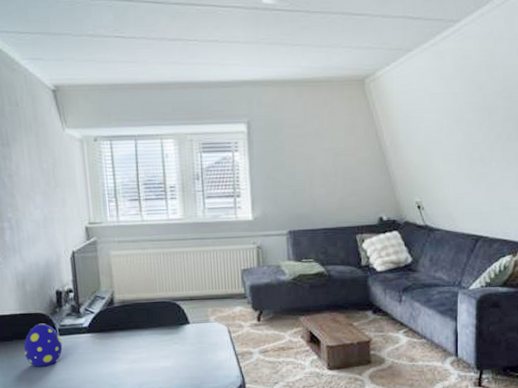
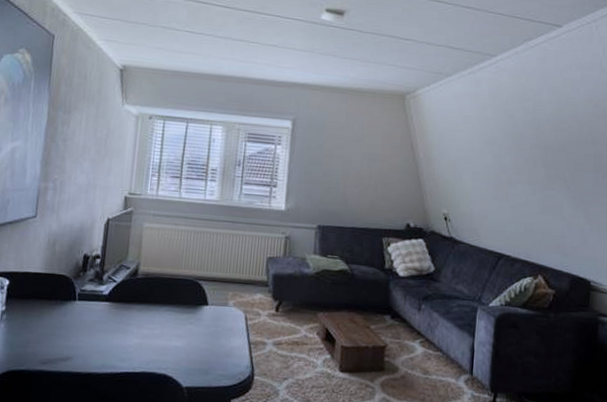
decorative egg: present [23,323,63,367] -> none [39,285,79,330]

